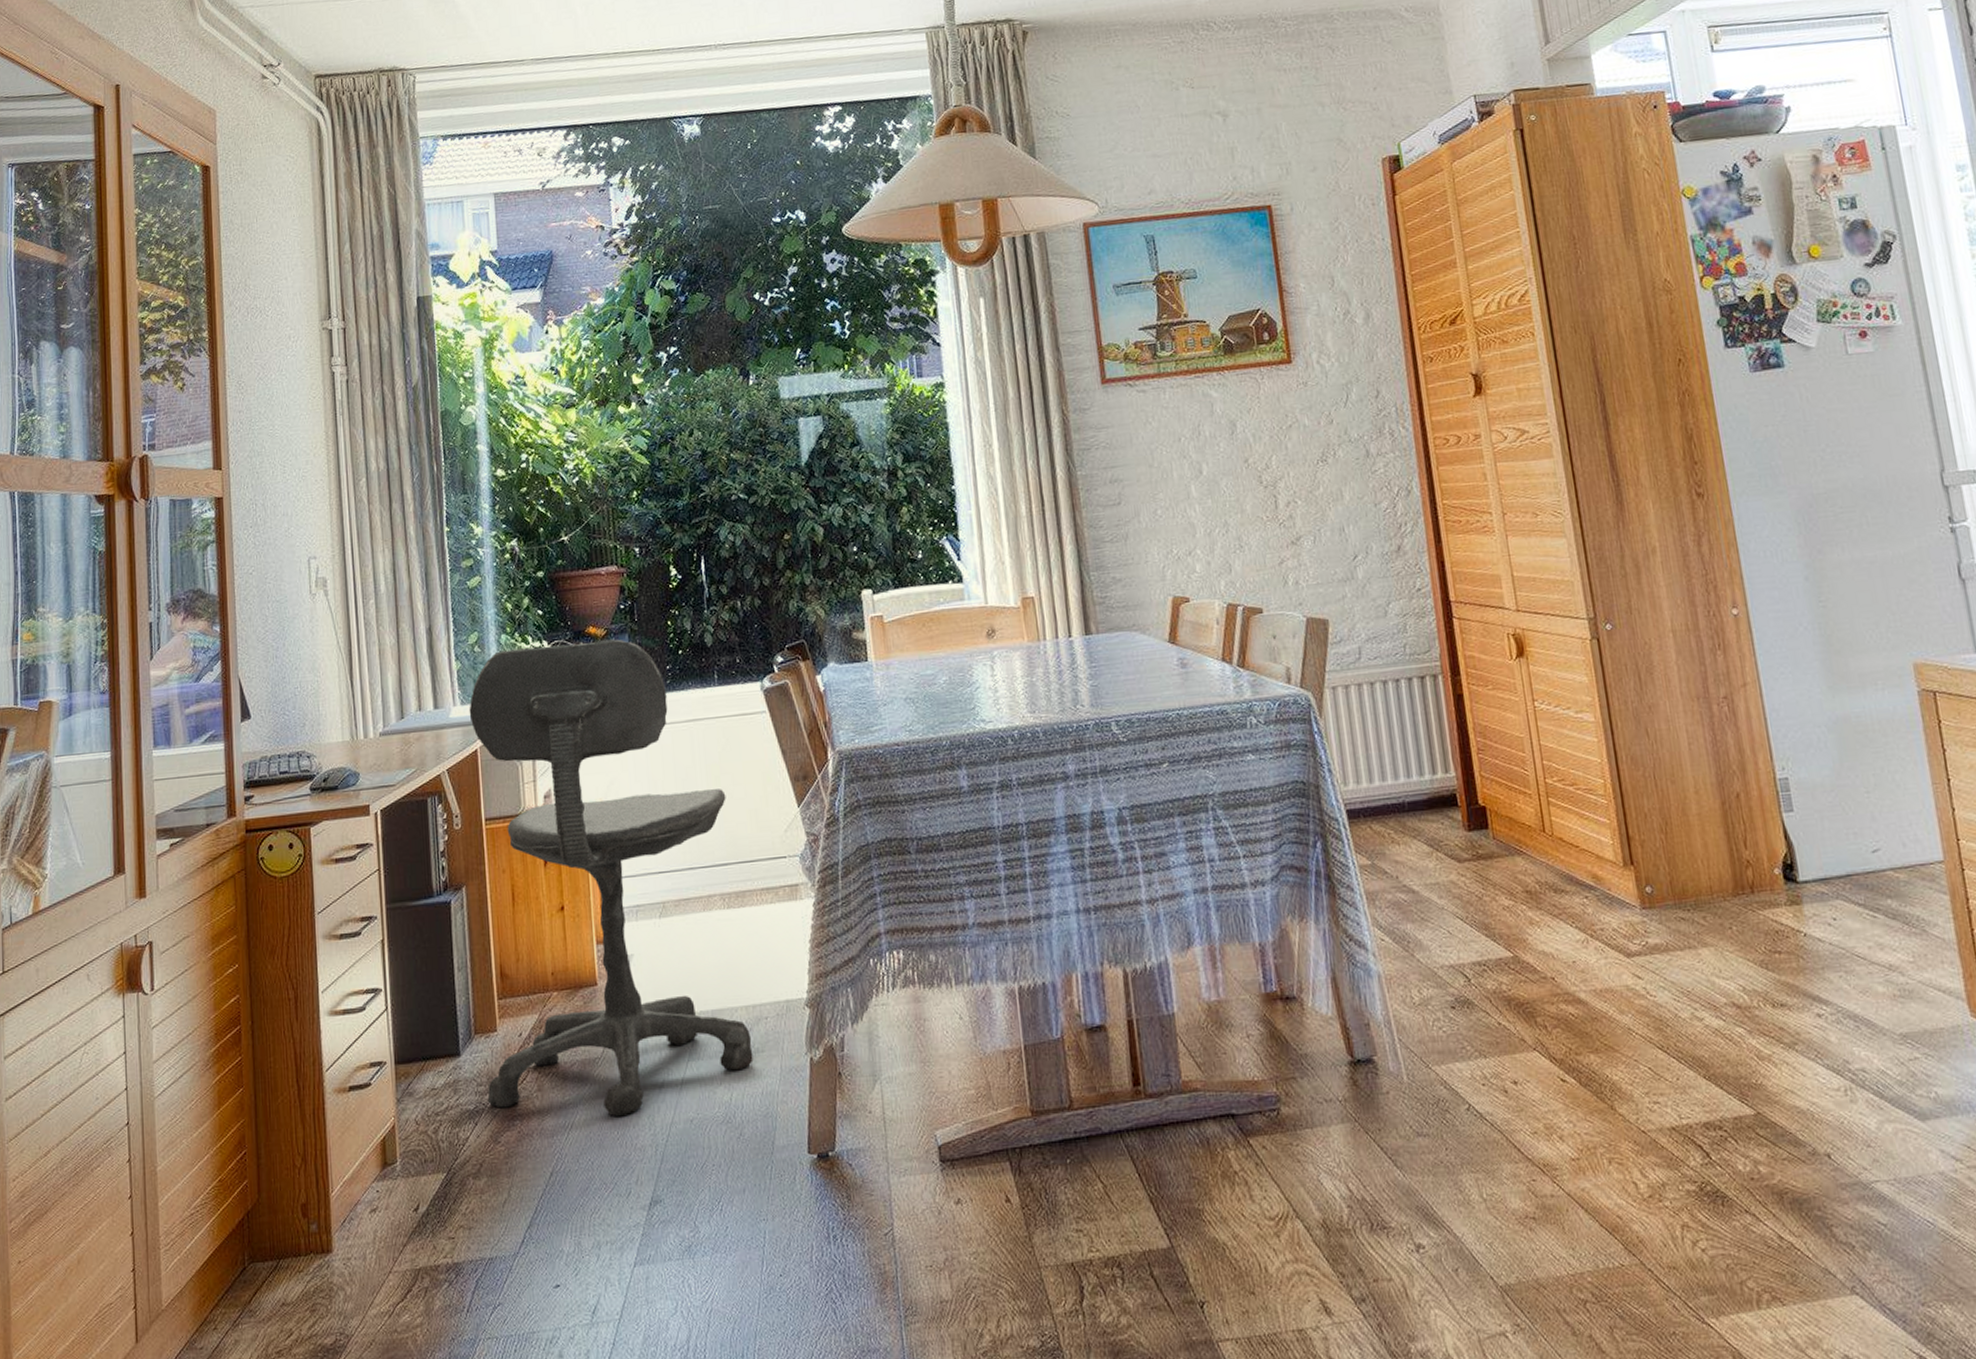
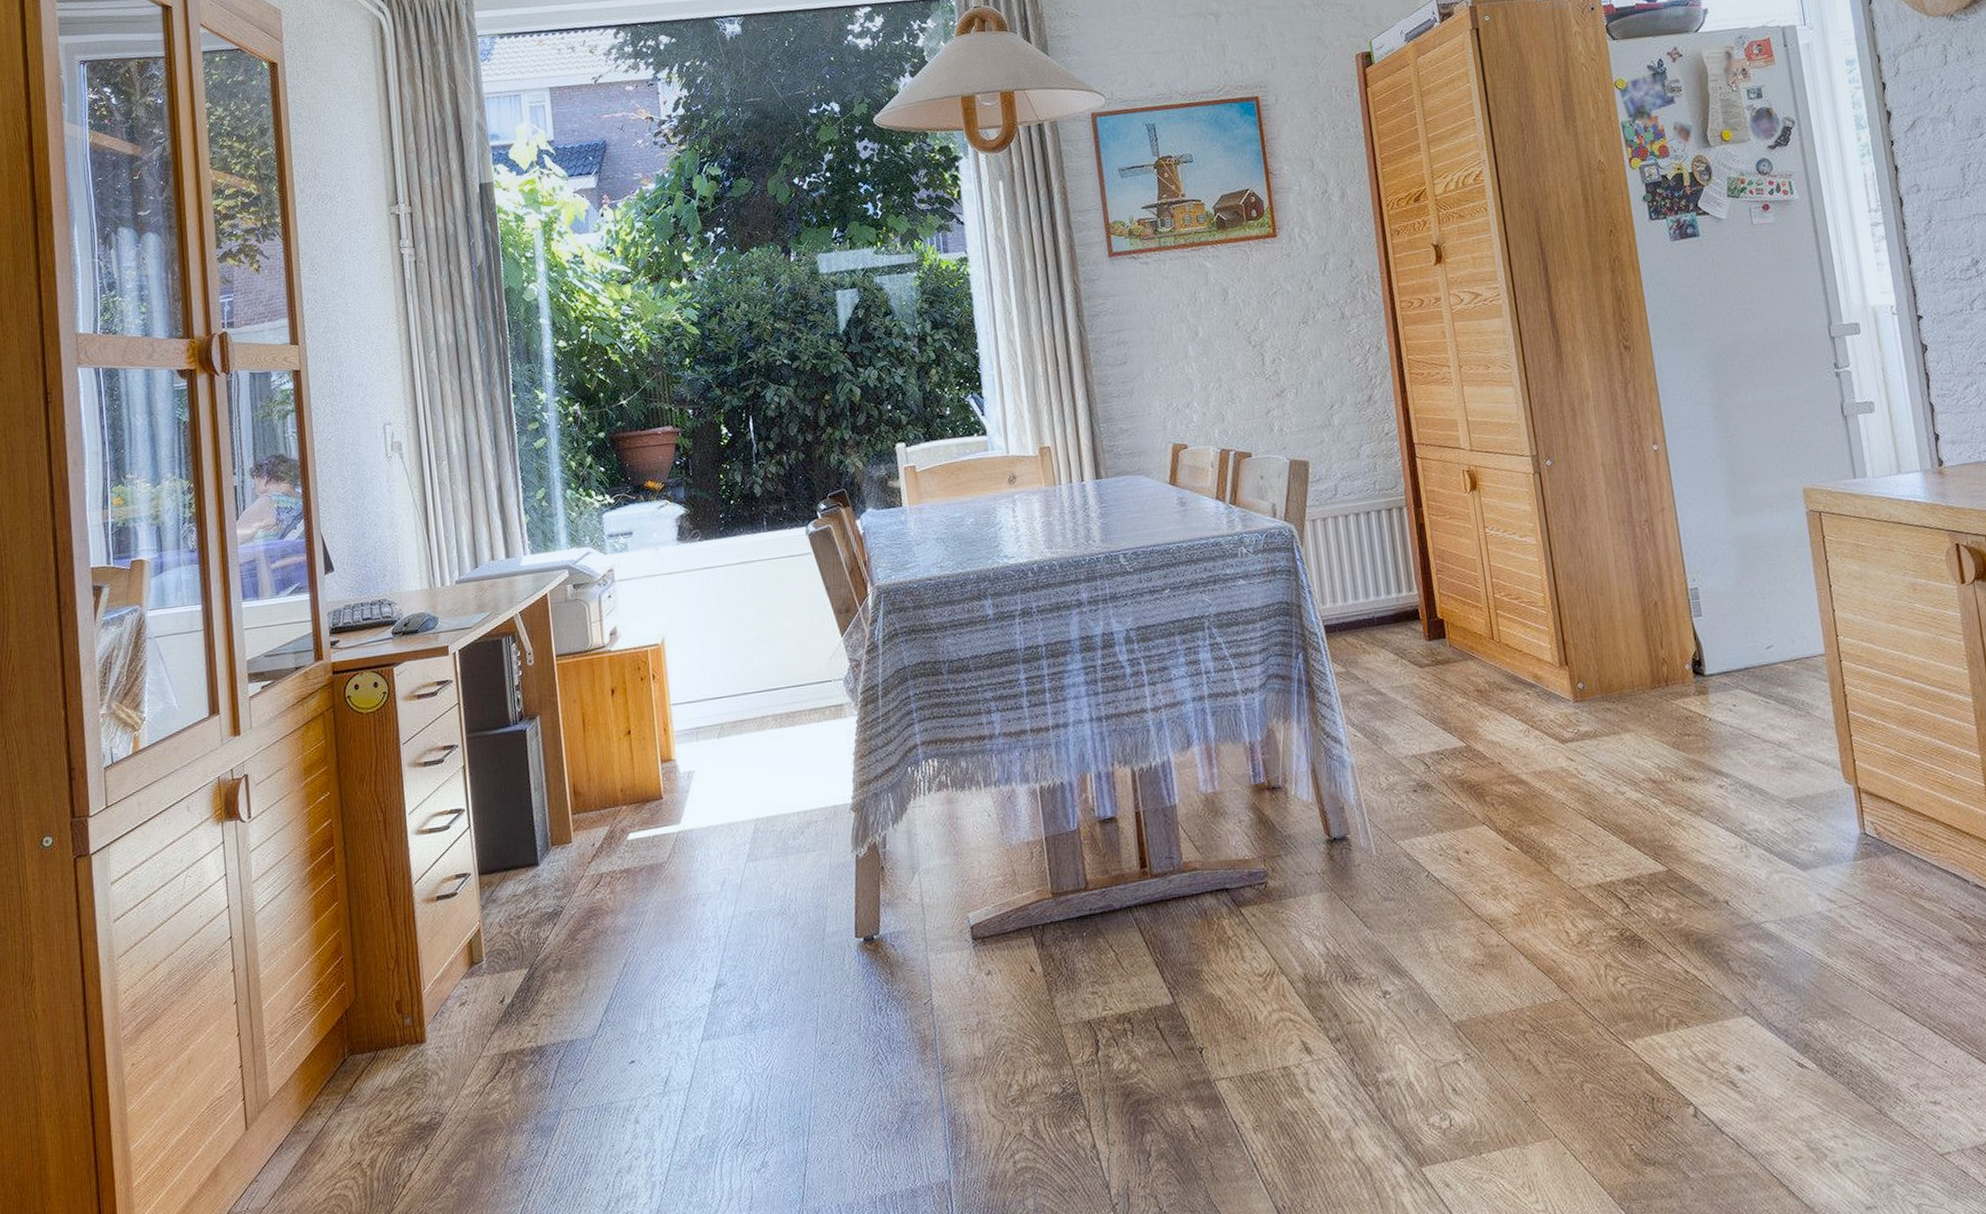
office chair: present [469,639,754,1117] -> none [538,492,805,913]

